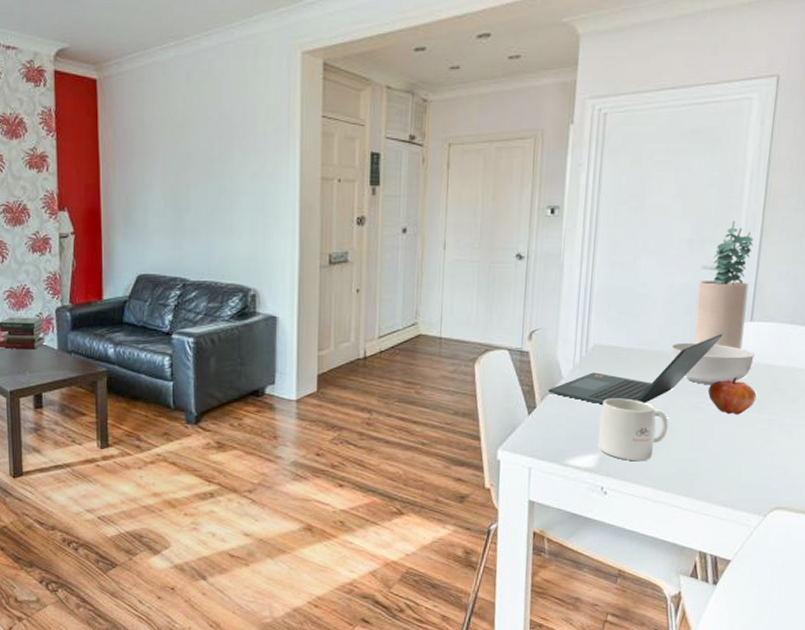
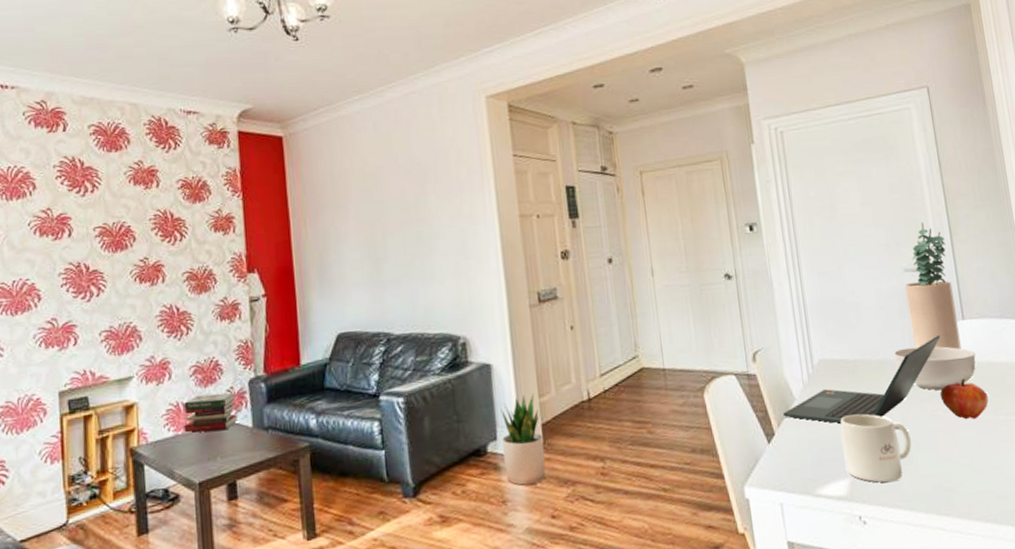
planter: none [279,347,317,425] -> present [501,393,546,486]

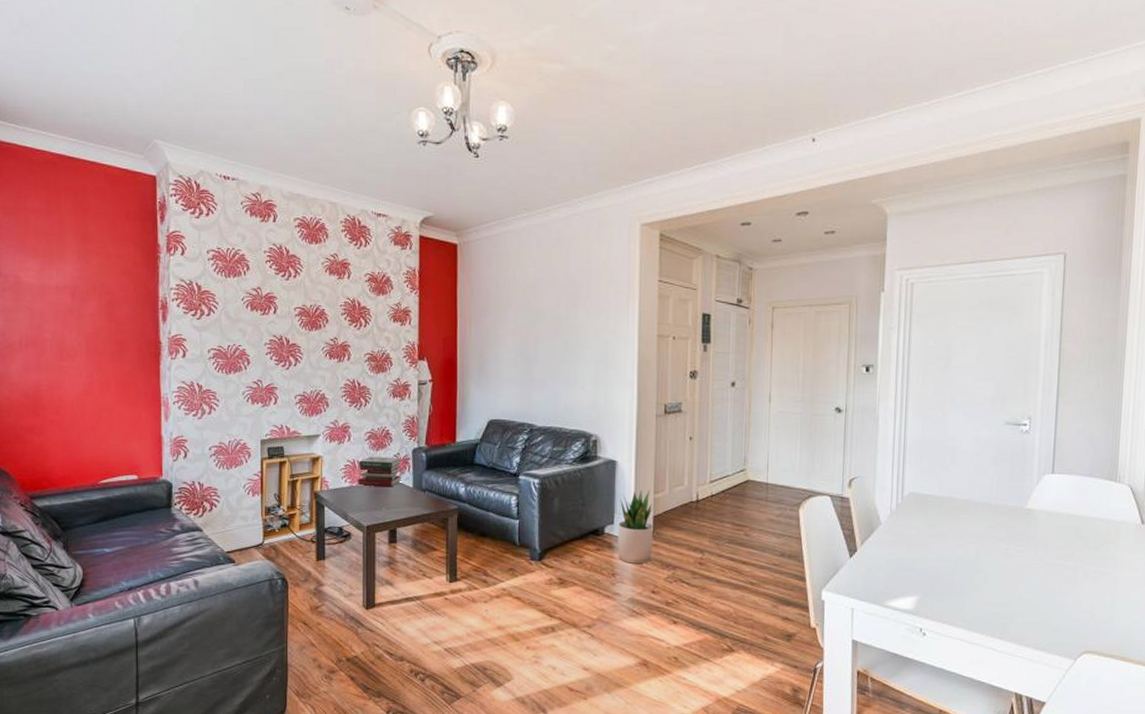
laptop: present [782,334,941,424] -> none [867,484,1027,549]
mug: present [840,414,912,483] -> none [916,543,981,604]
bowl: present [893,346,976,391] -> none [979,492,1057,533]
vase: present [904,222,962,350] -> none [1001,381,1051,500]
fruit: present [939,378,989,420] -> none [1016,525,1061,561]

